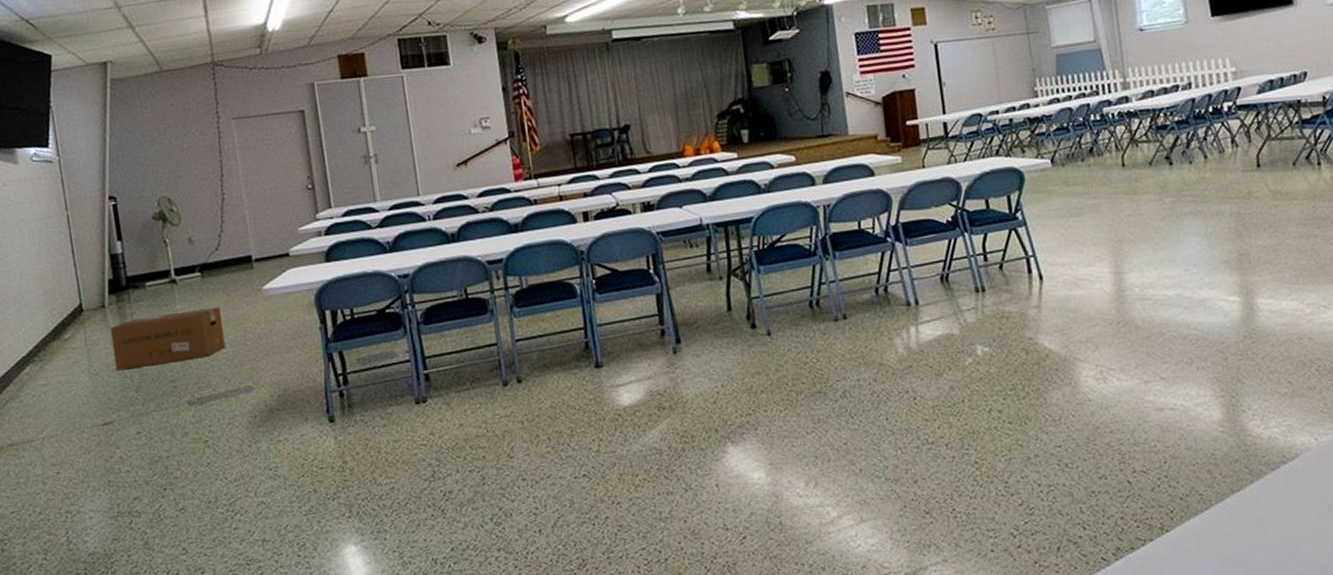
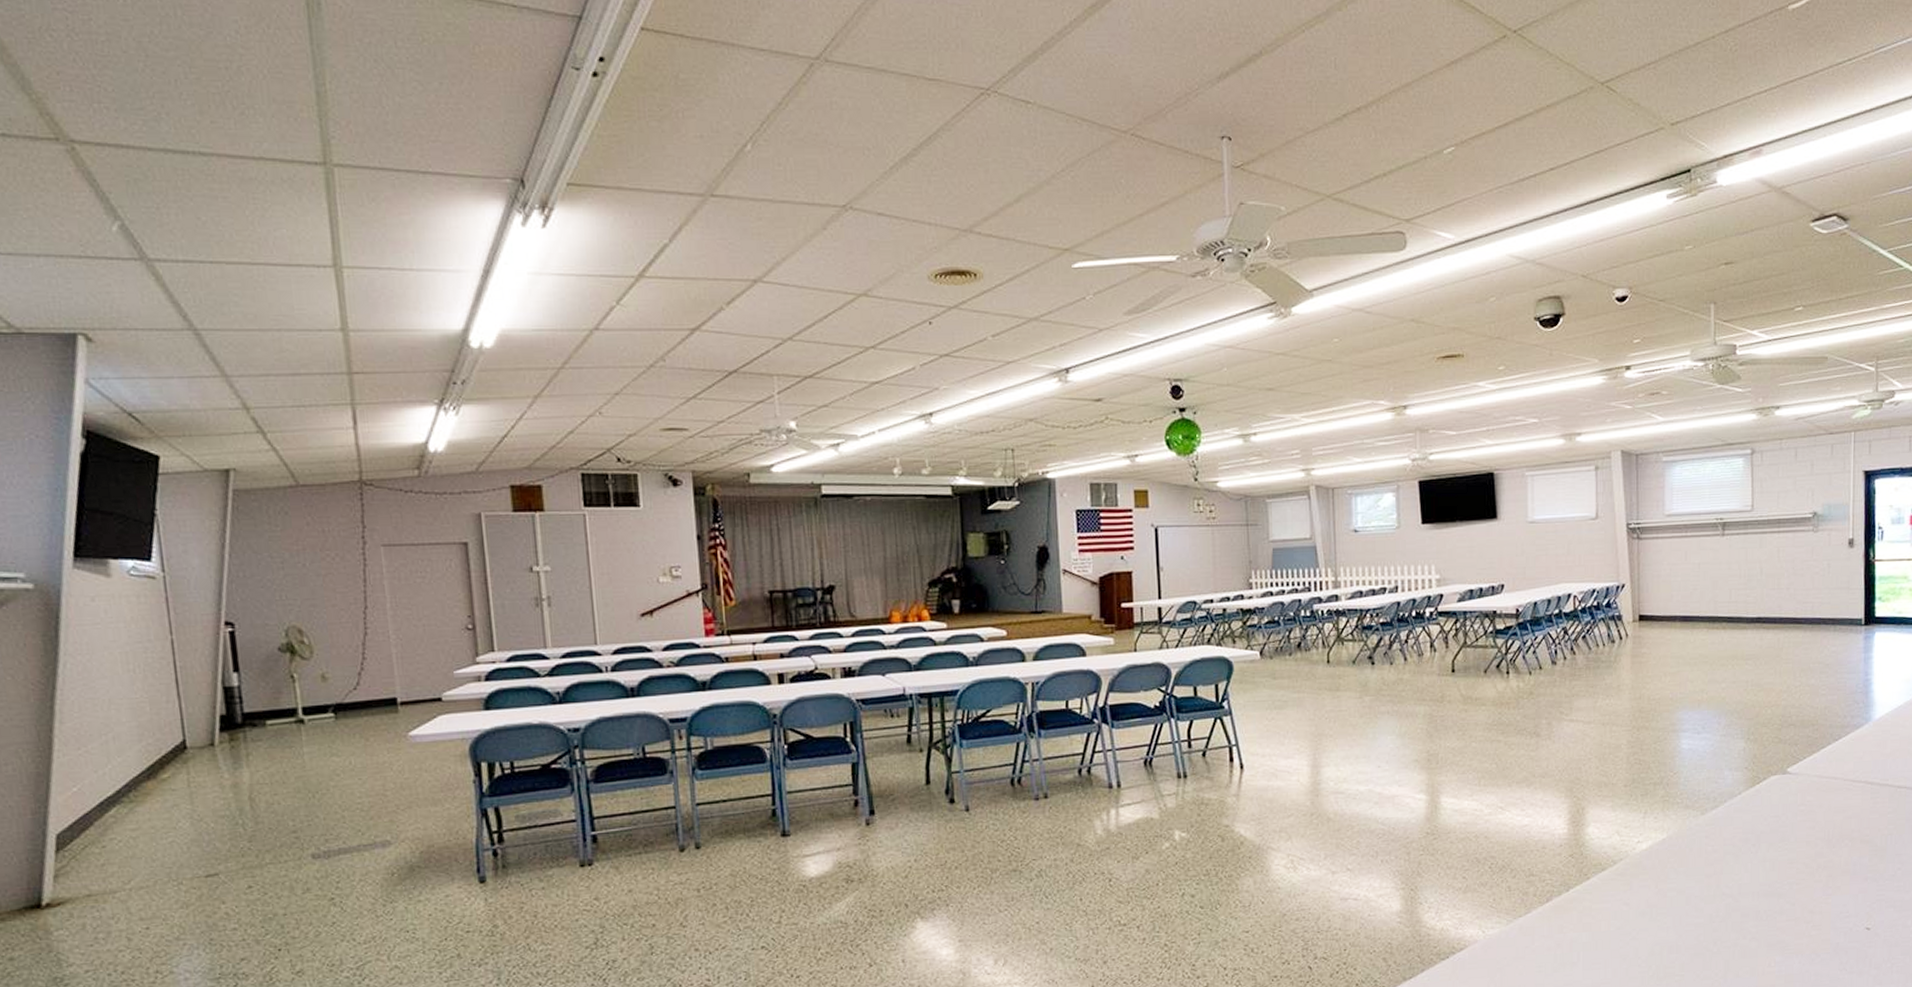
box: present [110,306,226,371] -> none [219,752,361,817]

